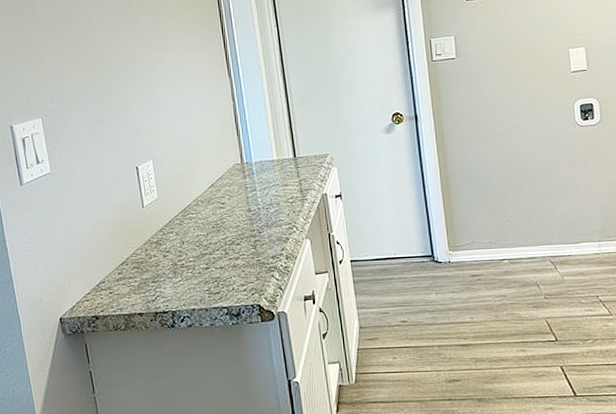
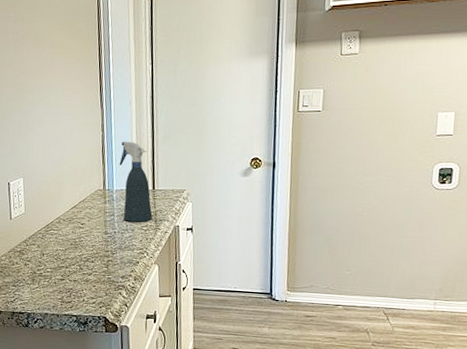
spray bottle: none [255,108,297,195] -> present [119,141,153,222]

